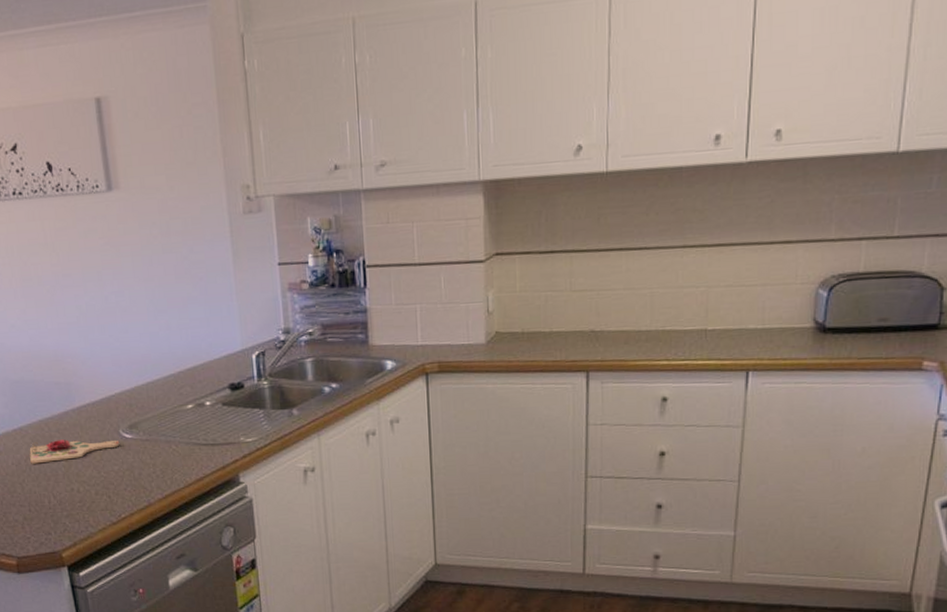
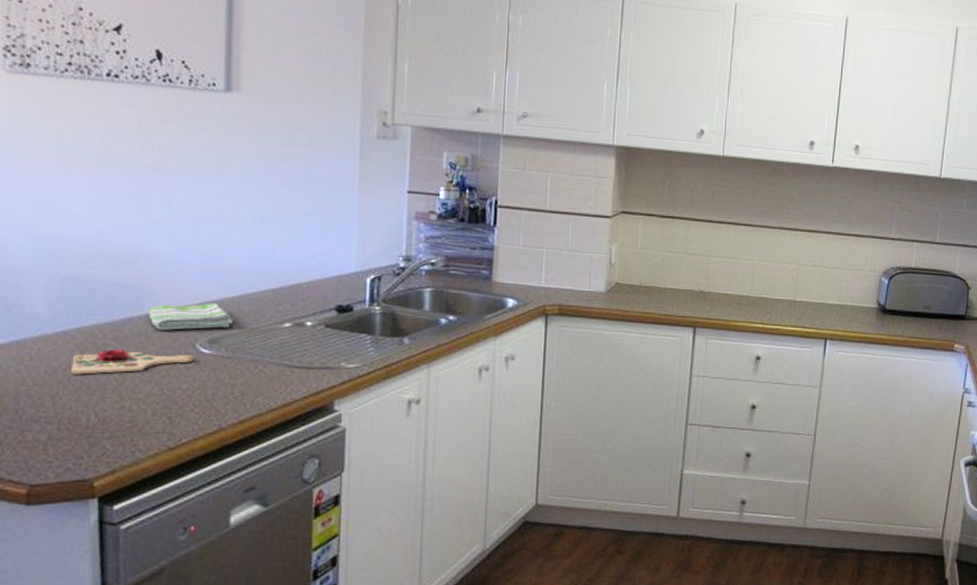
dish towel: none [78,391,145,420] -> present [148,302,233,331]

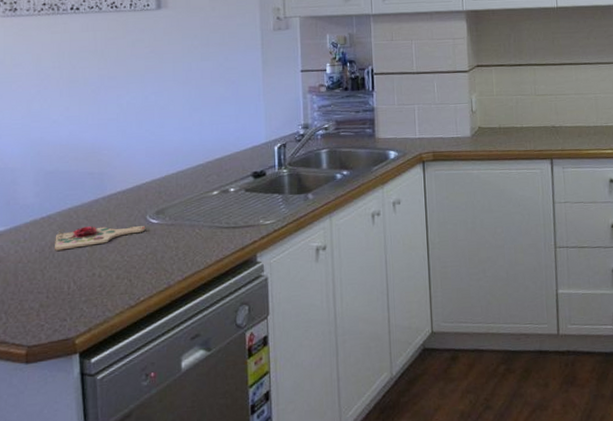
dish towel: present [148,302,233,331] -> none [110,179,173,207]

